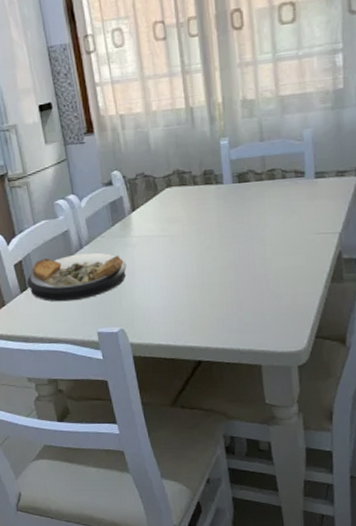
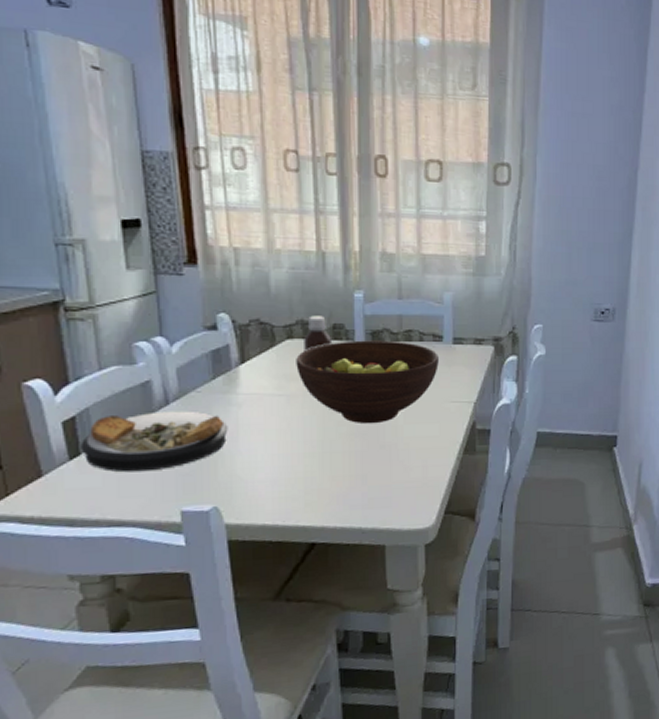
fruit bowl: none [175,180,302,258] -> present [296,340,439,424]
bottle: none [180,164,205,197] -> present [304,315,333,351]

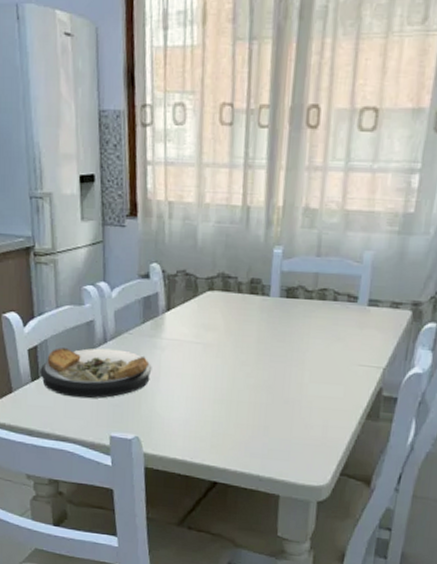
fruit bowl: present [296,340,439,424] -> none [214,296,351,379]
bottle: present [304,315,333,351] -> none [222,269,249,303]

